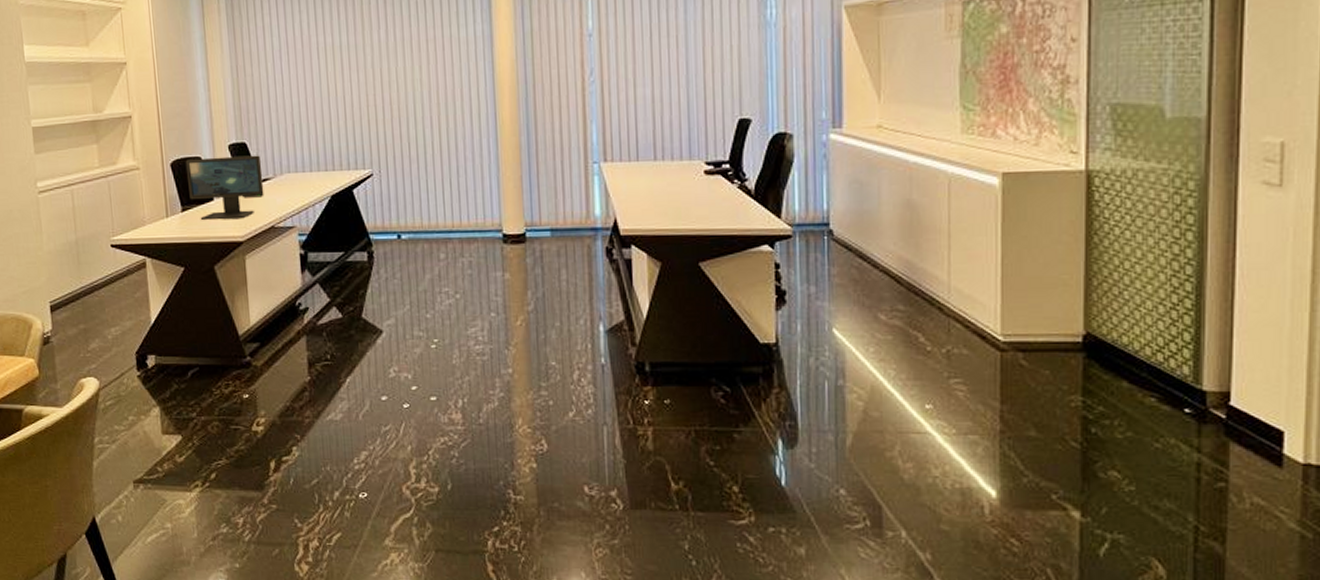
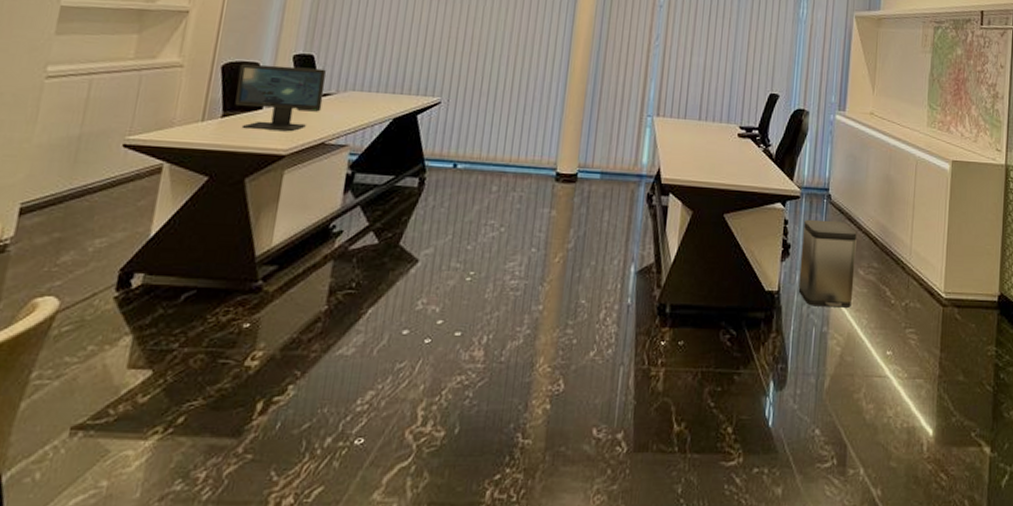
pedal bin: none [800,259,874,358] -> present [798,219,857,308]

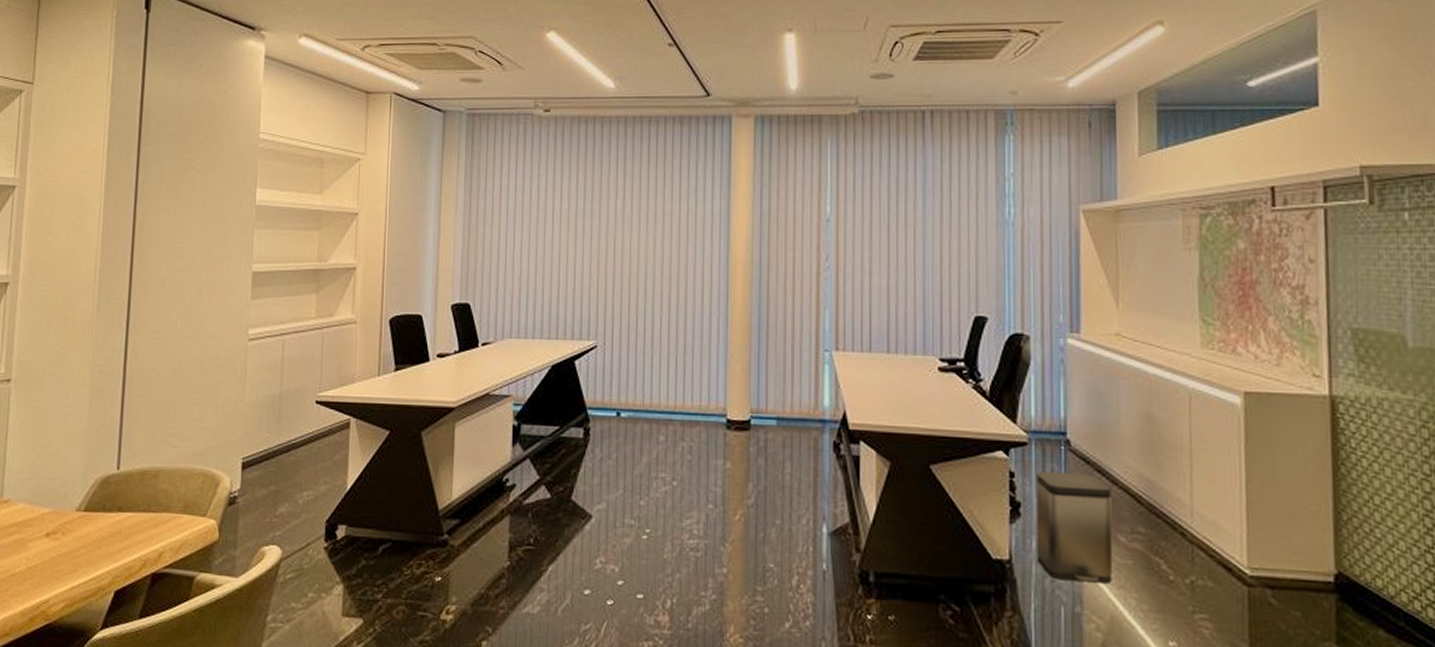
computer monitor: present [235,63,326,132] -> none [404,316,483,384]

